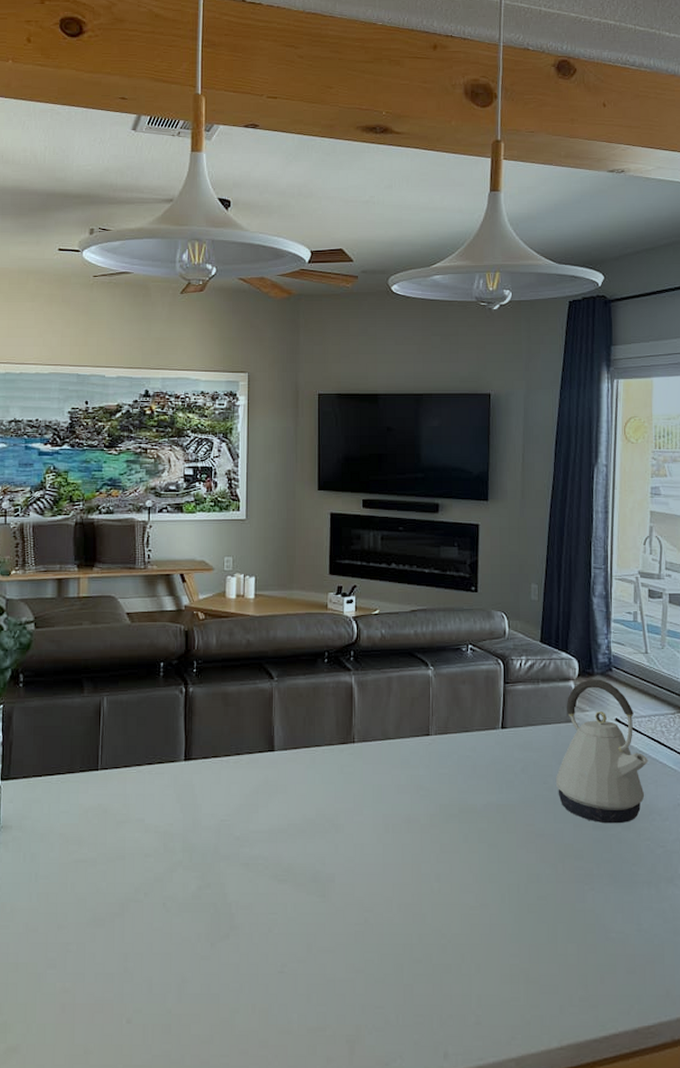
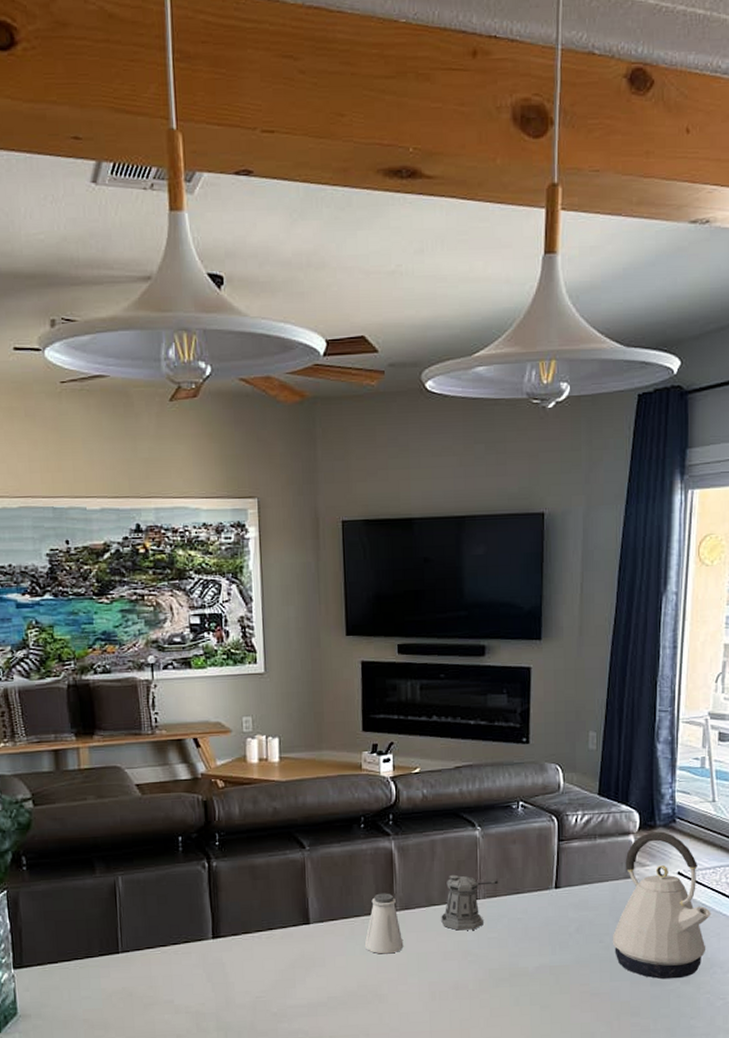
saltshaker: none [324,725,360,784] -> present [364,893,404,954]
pepper shaker: none [396,710,449,765] -> present [441,874,499,931]

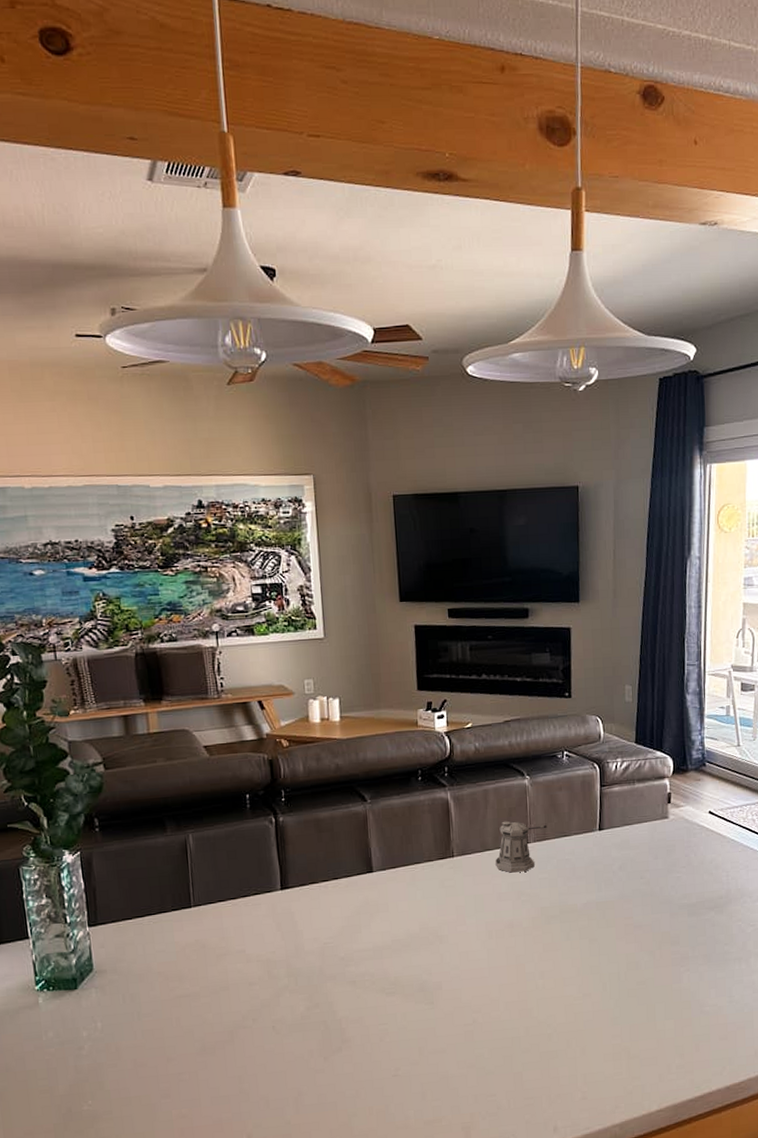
saltshaker: present [364,893,404,954] -> none [425,840,462,898]
kettle: present [612,831,711,980] -> none [652,774,740,910]

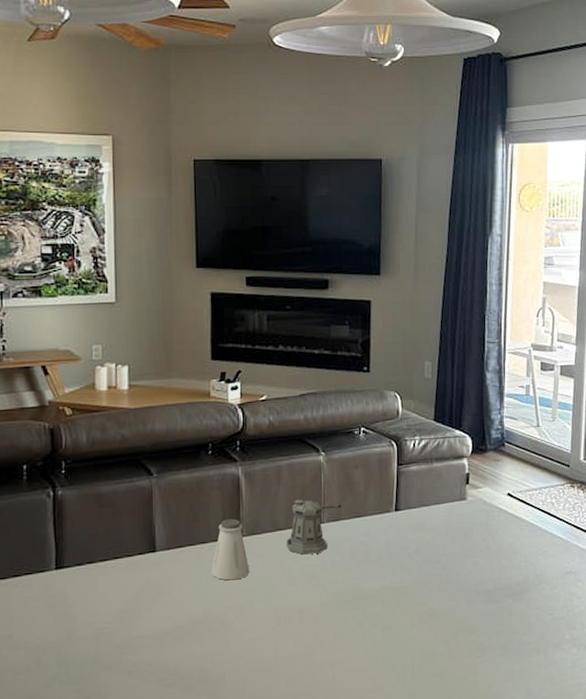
saltshaker: none [425,840,462,898] -> present [211,518,250,581]

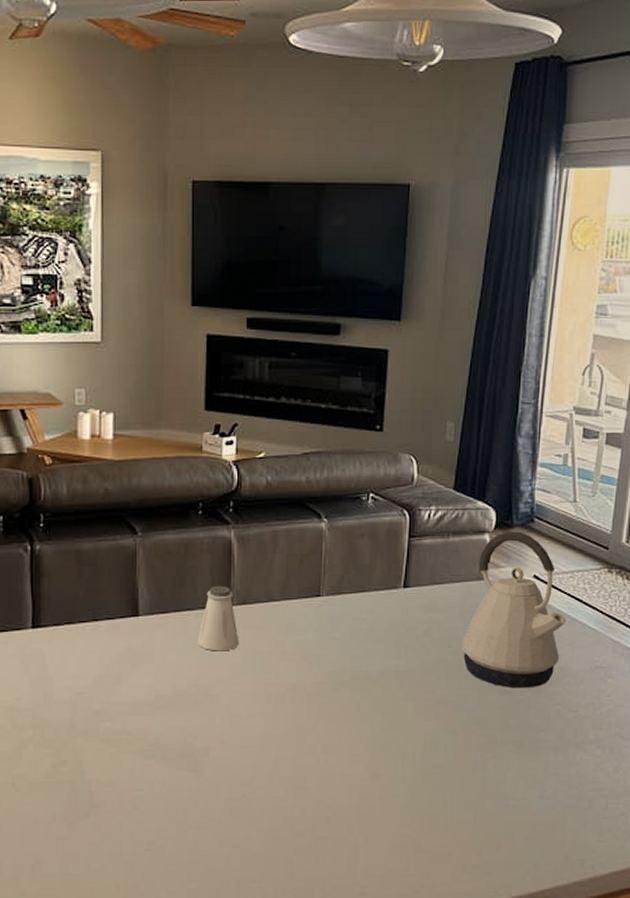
pepper shaker: present [286,499,342,555] -> none [281,568,344,629]
kettle: none [449,455,539,597] -> present [461,531,567,689]

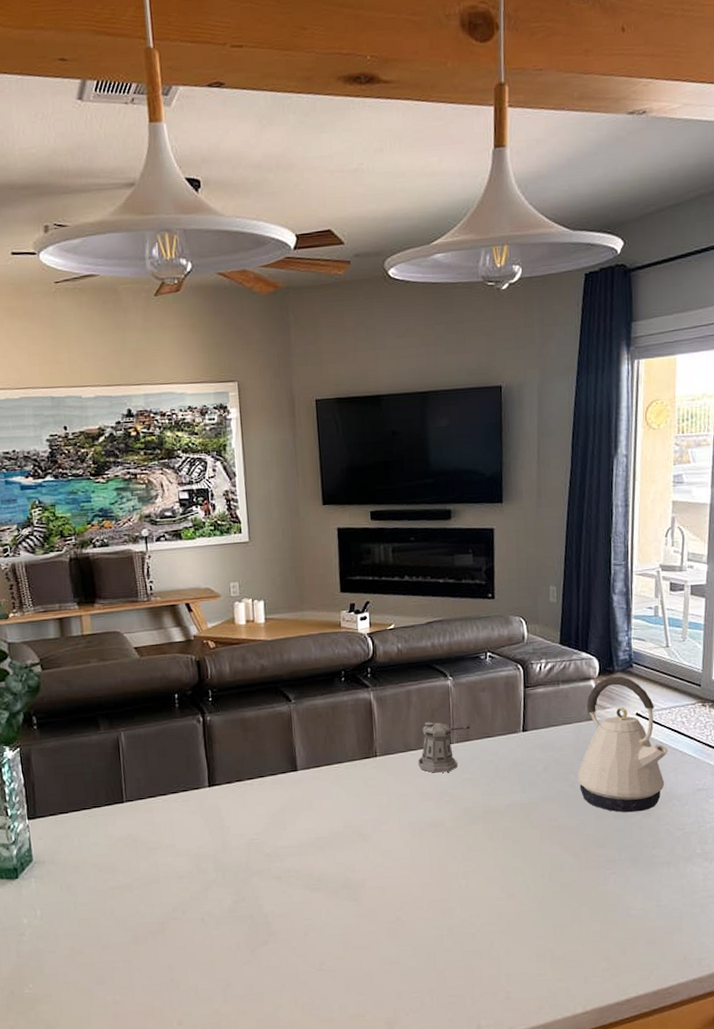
saltshaker: present [197,585,239,651] -> none [348,740,385,797]
pepper shaker: none [281,568,344,629] -> present [418,721,471,773]

